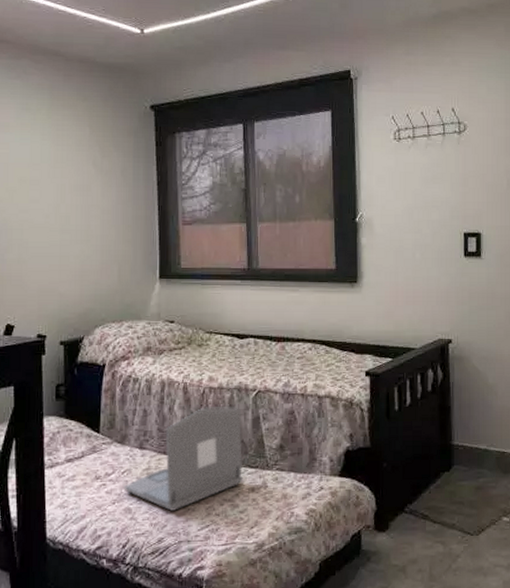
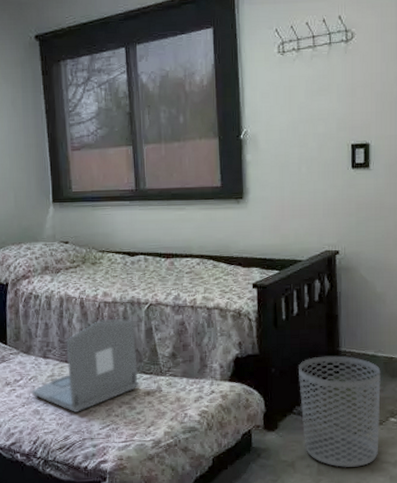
waste bin: none [411,449,493,572] -> present [299,355,381,467]

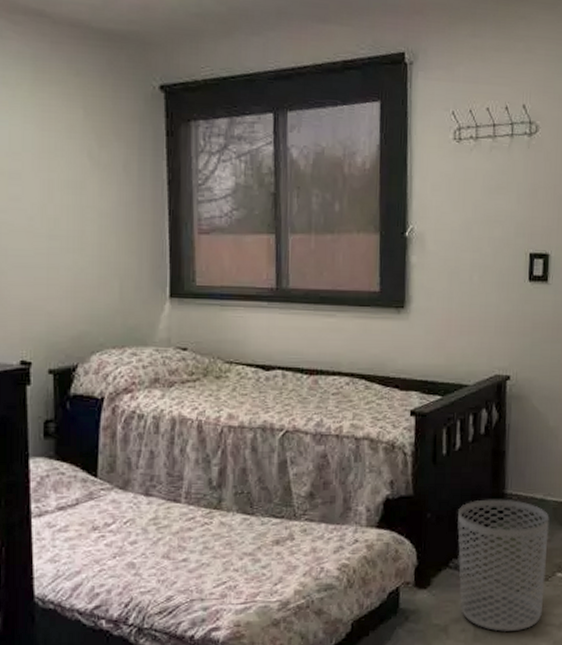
laptop: present [31,319,139,413] -> none [126,449,267,567]

